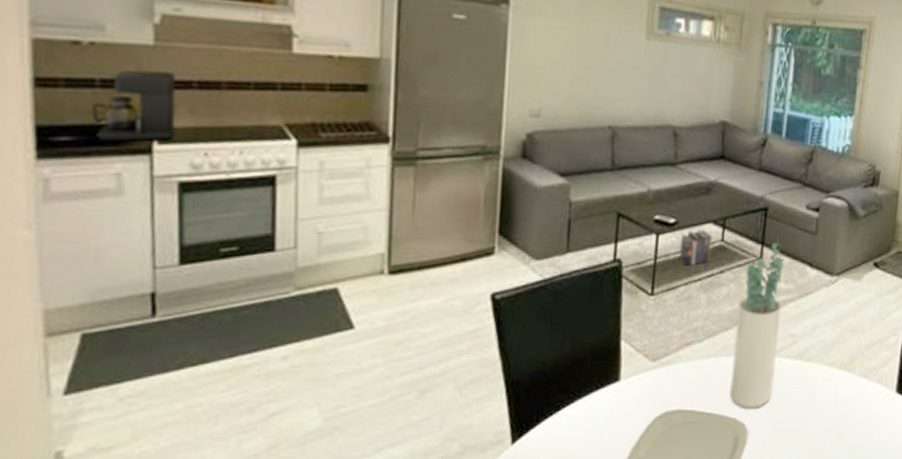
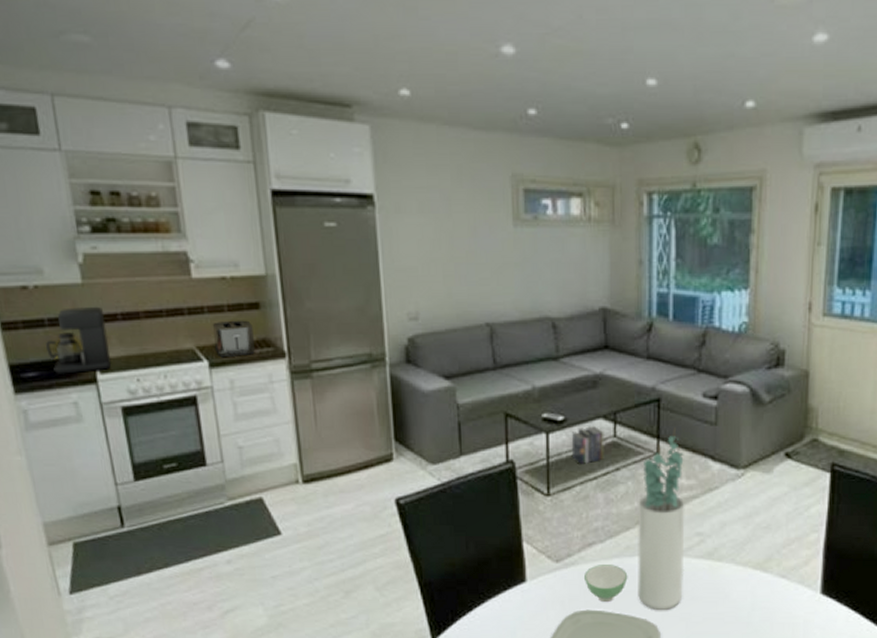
toaster: none [307,100,356,138] -> present [212,320,255,358]
bowl: none [679,364,722,401] -> present [584,565,628,602]

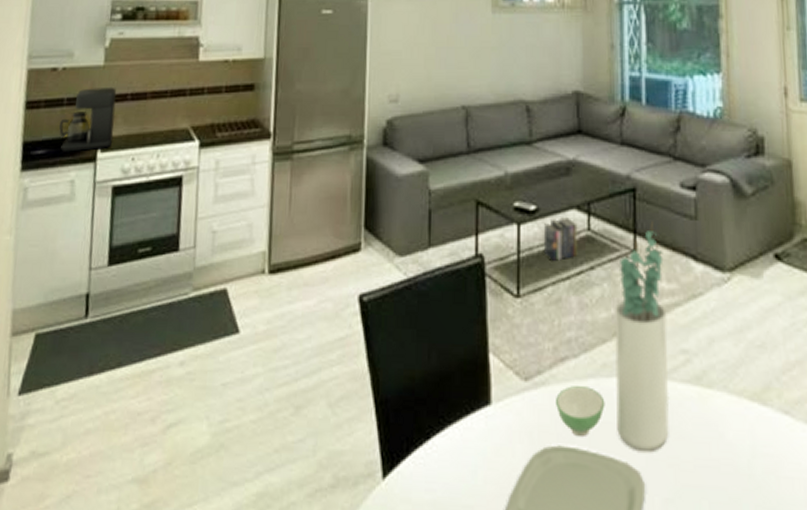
toaster: present [212,320,255,358] -> none [208,101,245,138]

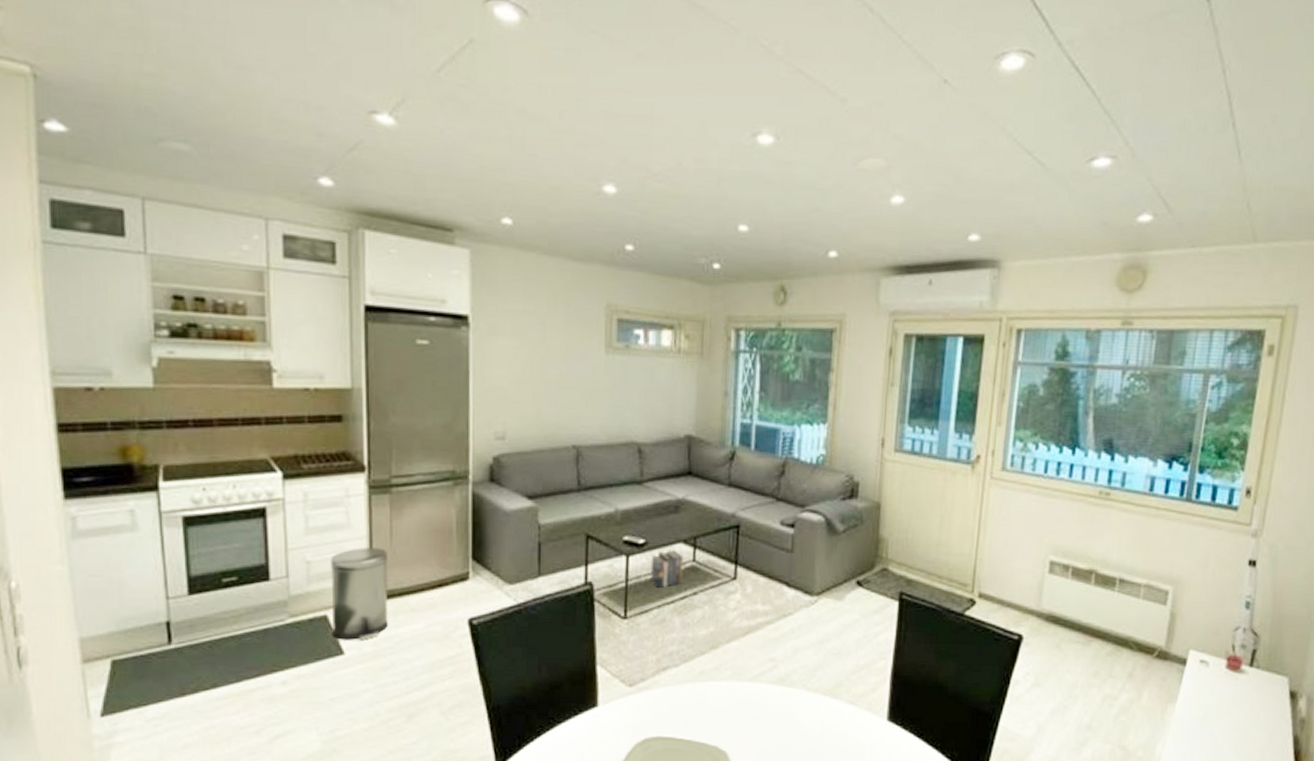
coffee maker: present [59,88,116,152] -> none [106,412,177,480]
pedal bin: none [230,216,286,317] -> present [330,547,388,640]
bowl: present [556,386,605,436] -> none [657,689,701,728]
vase: present [615,221,670,451] -> none [710,554,761,736]

